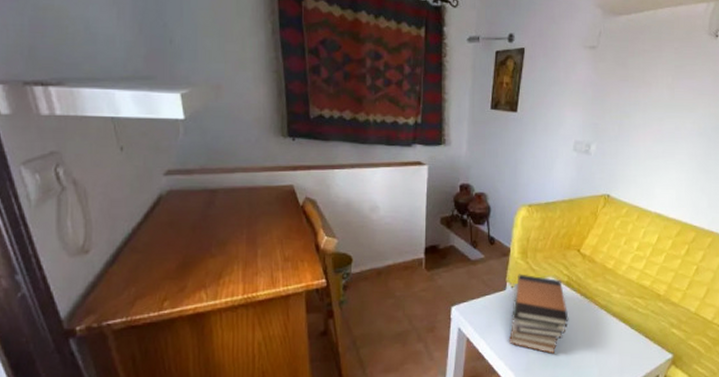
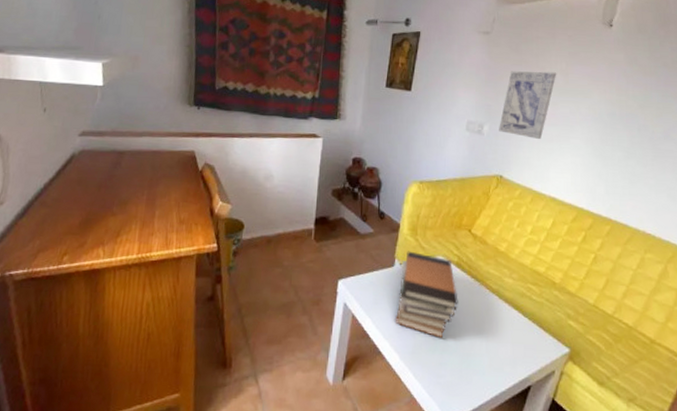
wall art: none [606,86,663,157] -> present [499,71,557,140]

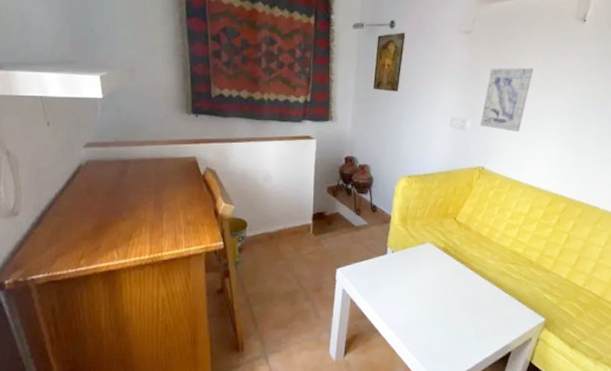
book stack: present [394,251,458,338] -> none [389,239,446,315]

